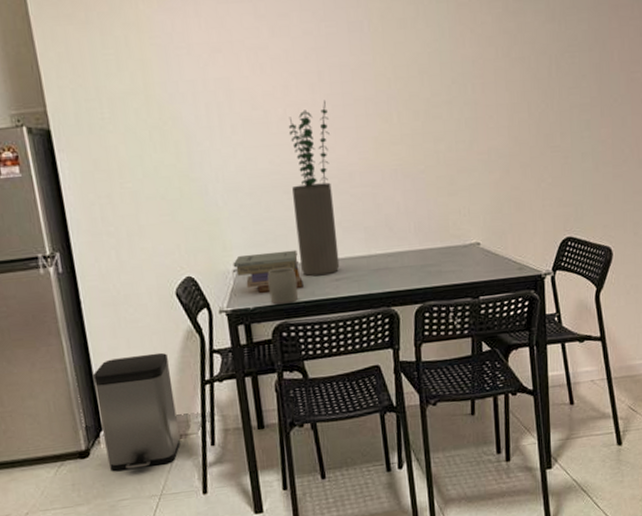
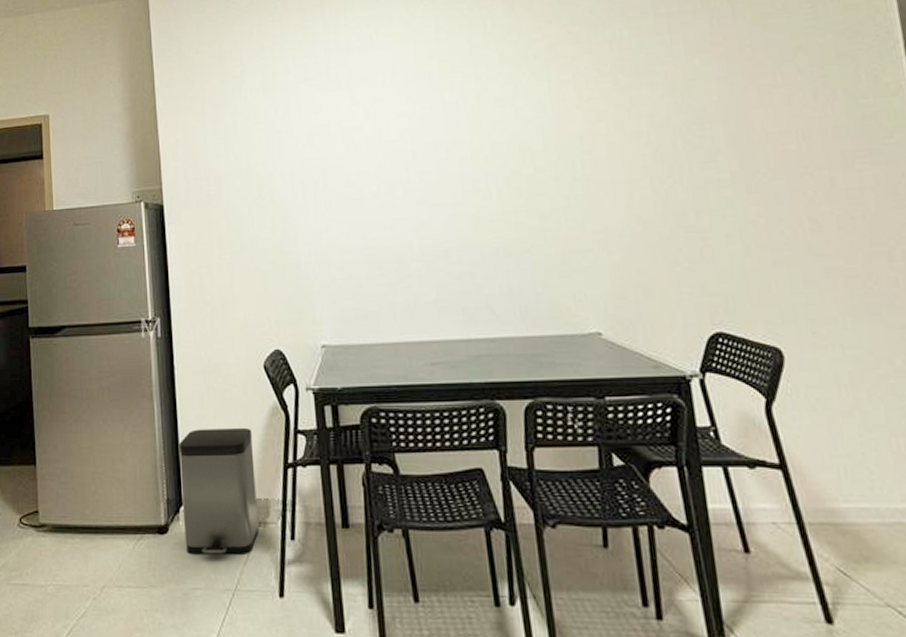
books: present [233,249,303,293] -> none [321,328,395,372]
mug: present [267,267,299,305] -> none [357,346,390,387]
vase: present [288,99,340,277] -> none [381,177,435,359]

